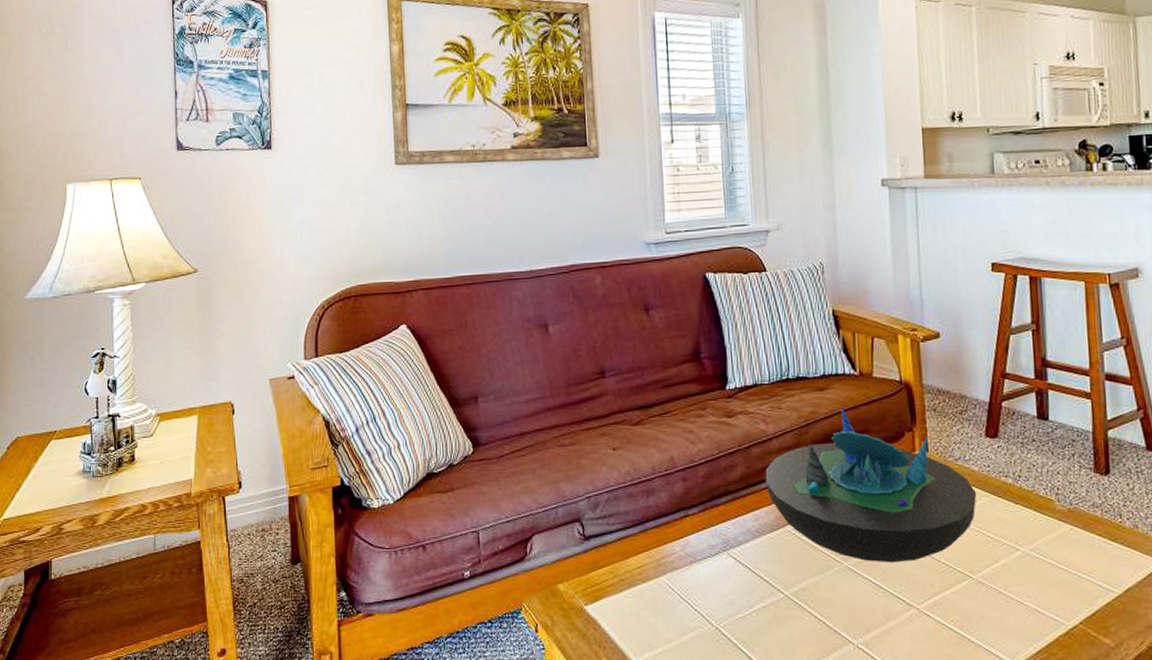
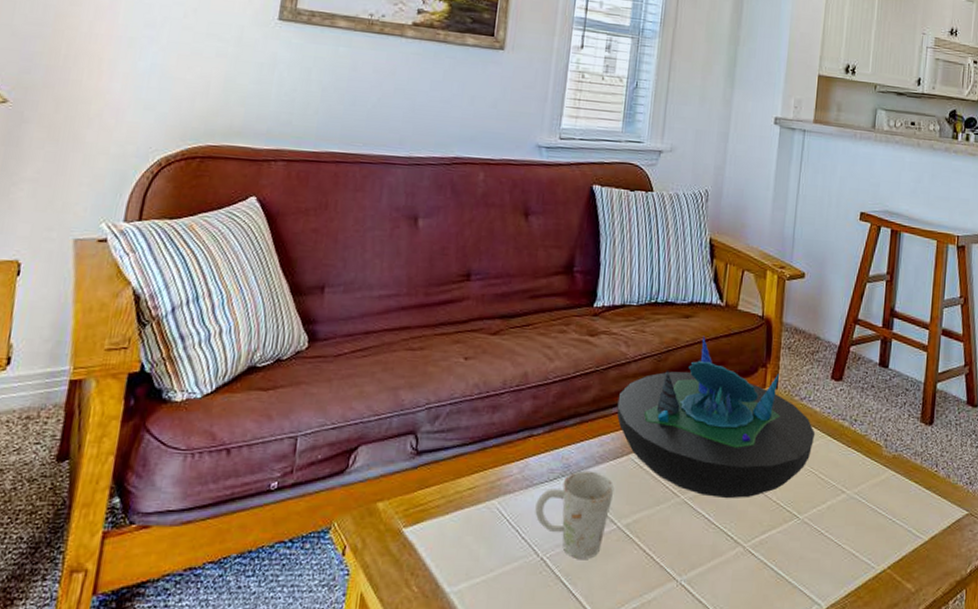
mug: none [702,544,776,627] -> present [535,470,615,559]

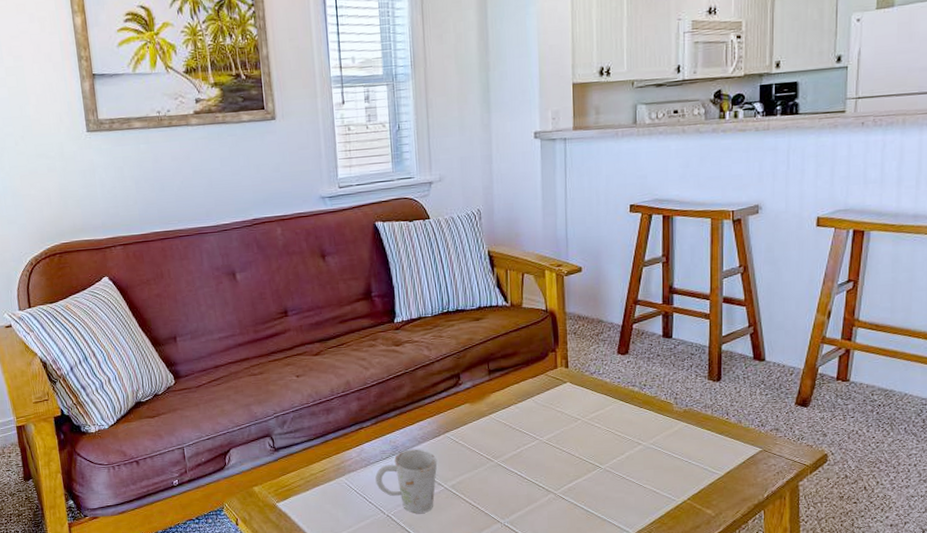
decorative bowl: present [617,336,816,499] -> none [428,333,608,459]

